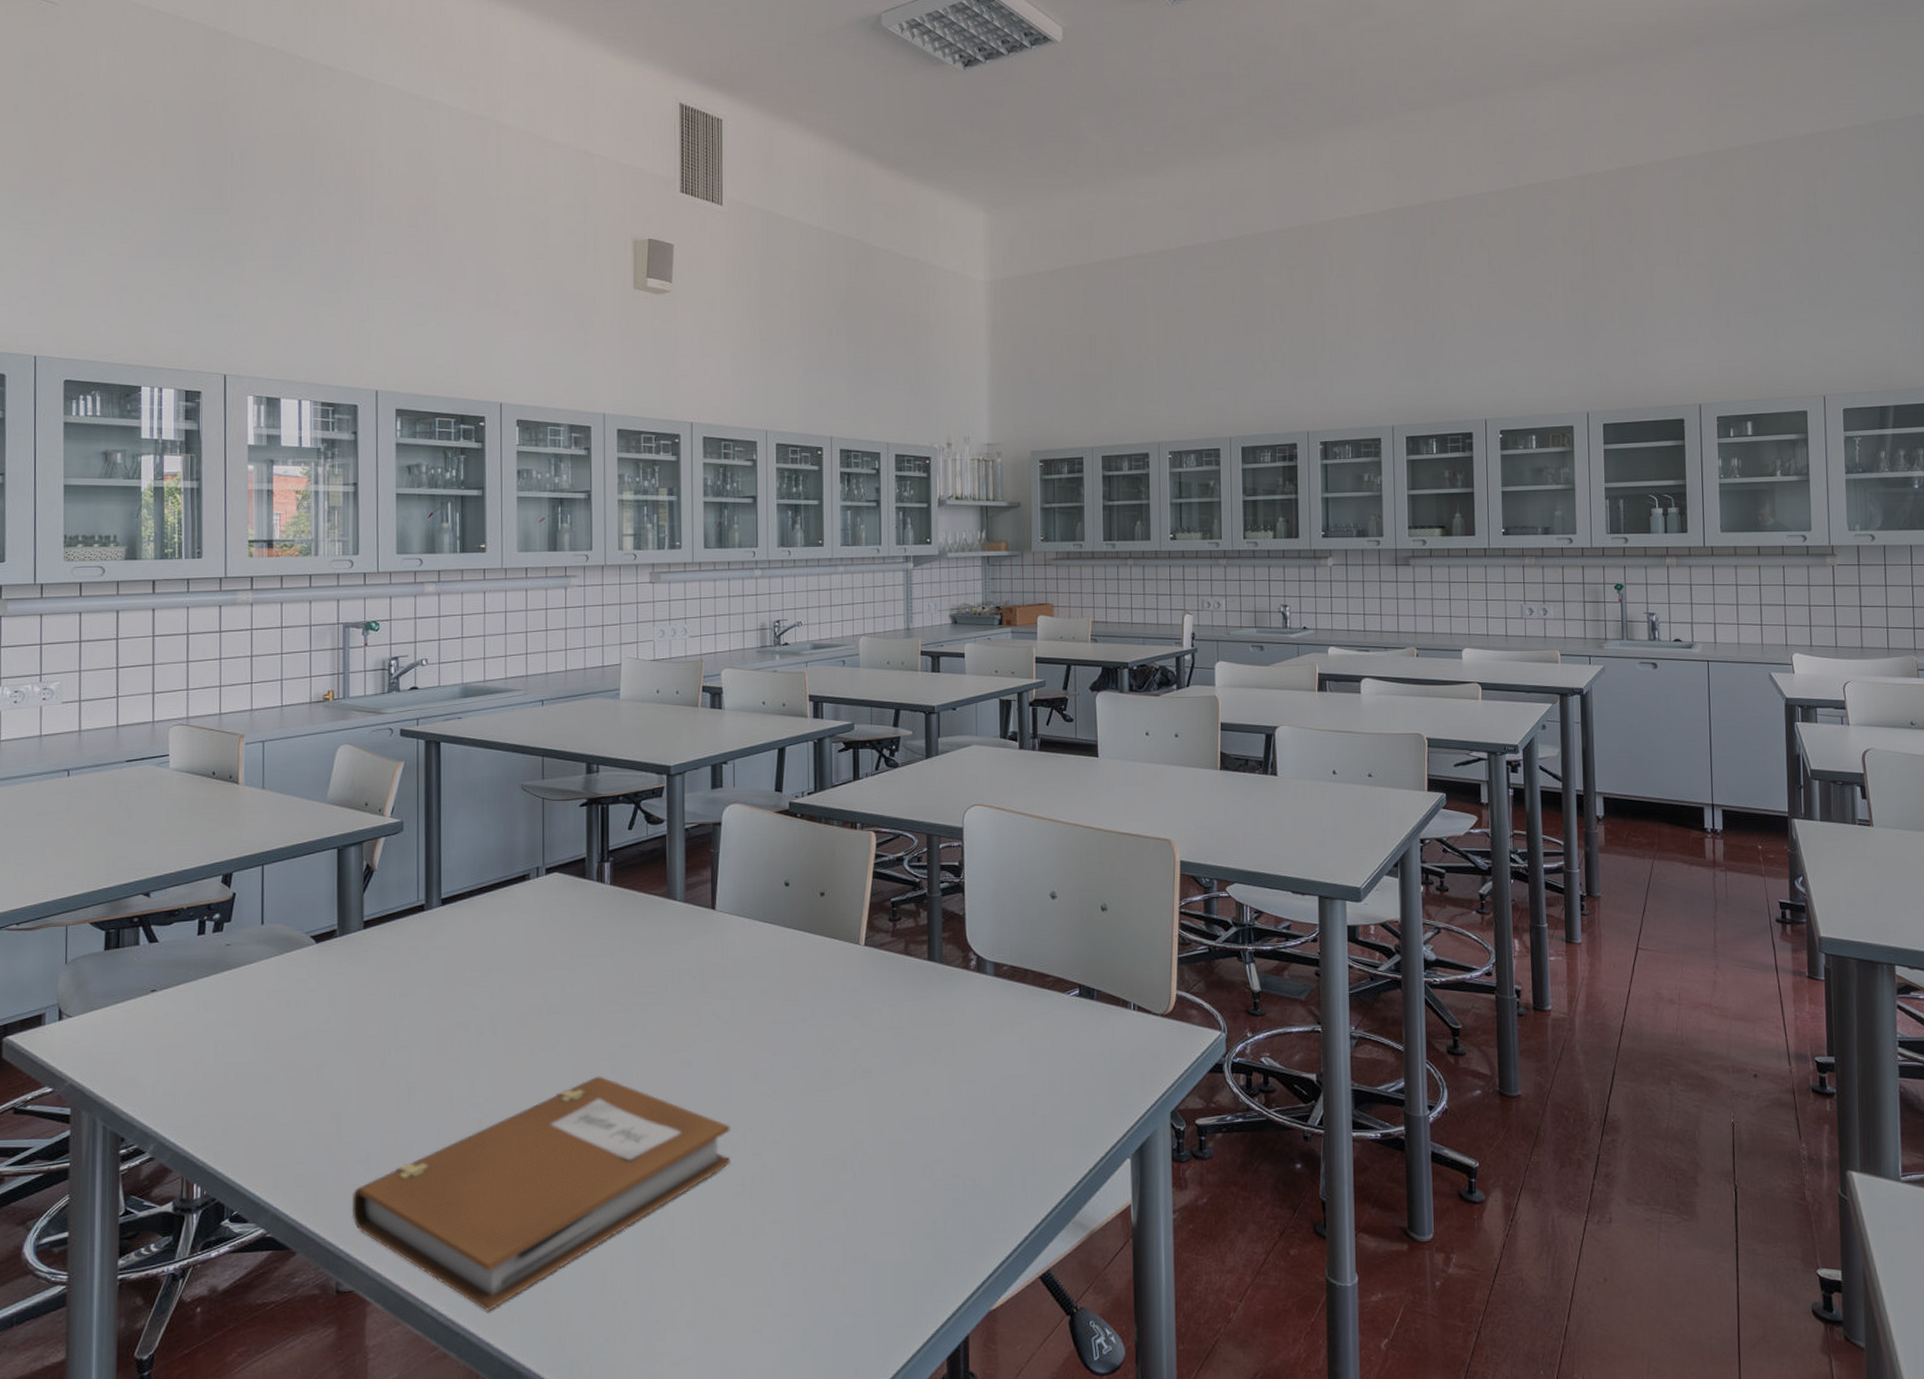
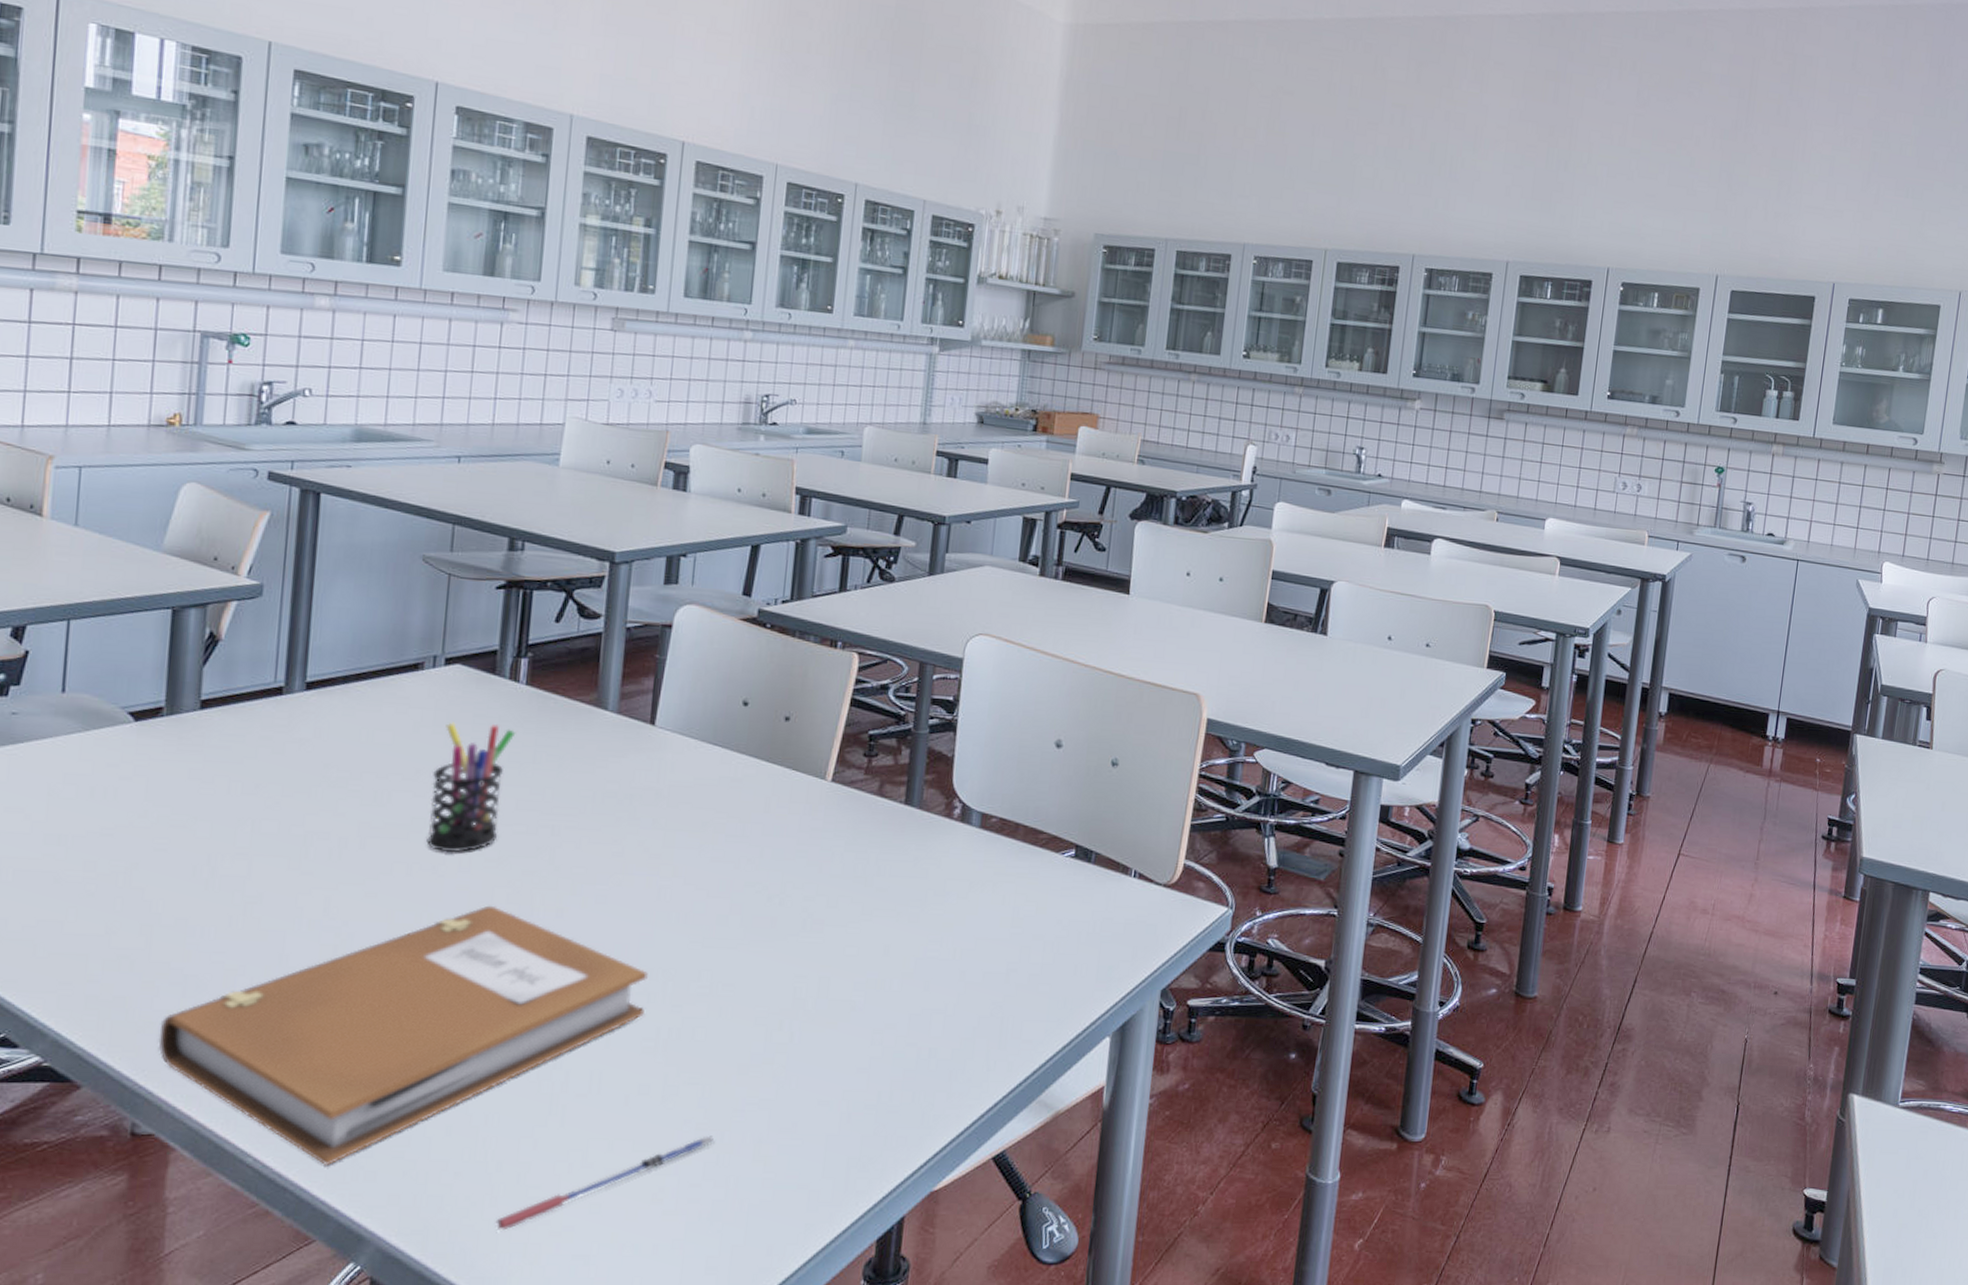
pen holder: none [544,921,606,1033] -> present [426,722,516,853]
pen: none [626,1269,800,1363] -> present [495,1135,715,1231]

